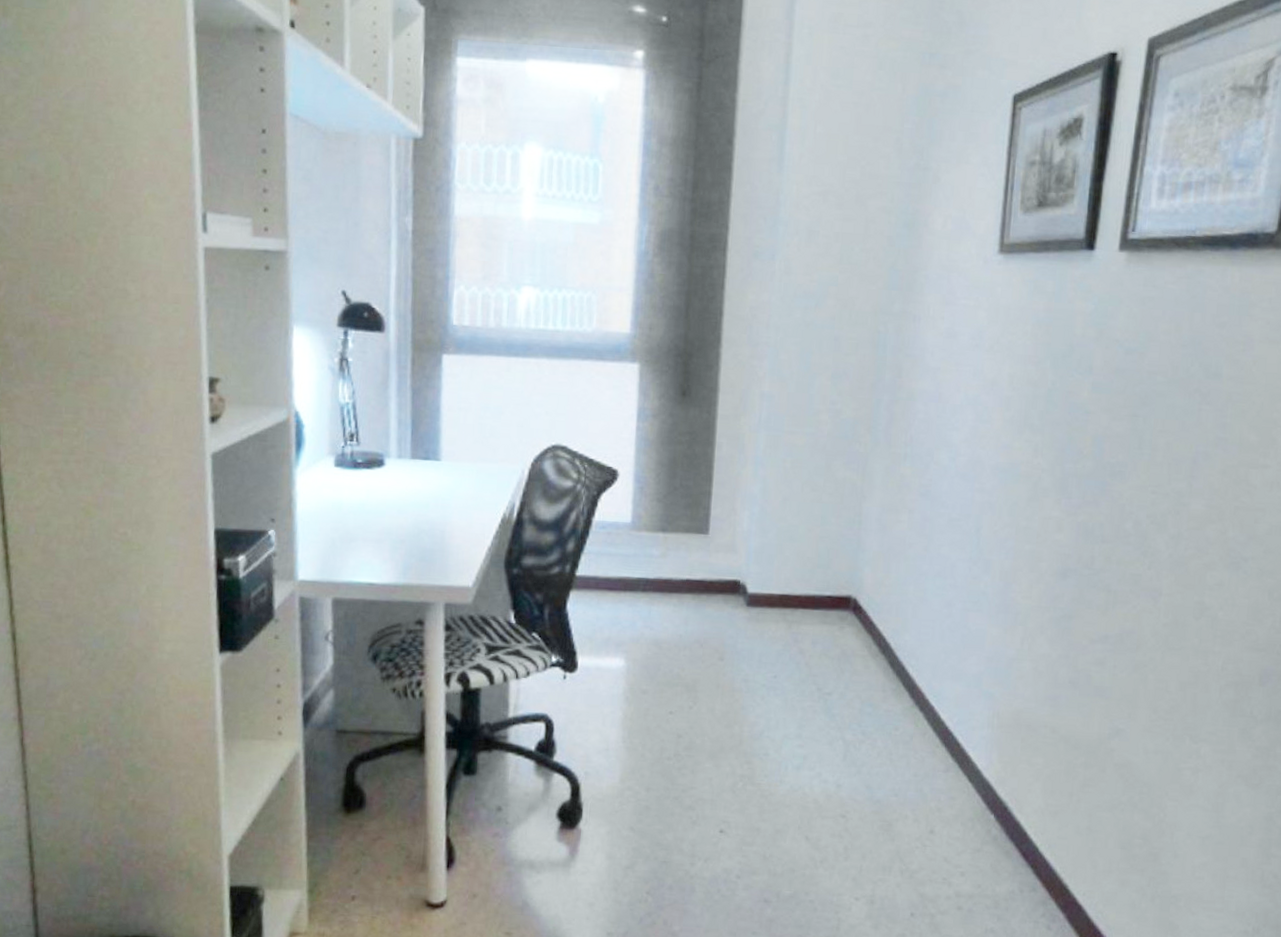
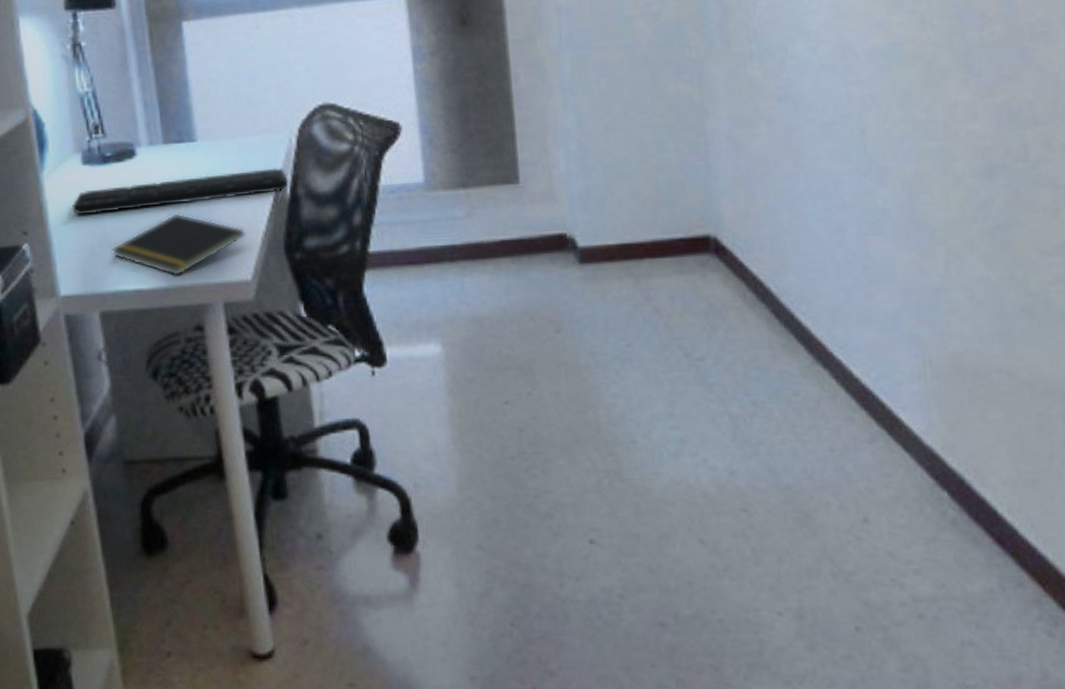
keyboard: none [319,490,517,515] -> present [72,168,289,216]
notepad: none [350,521,473,576] -> present [111,213,246,277]

